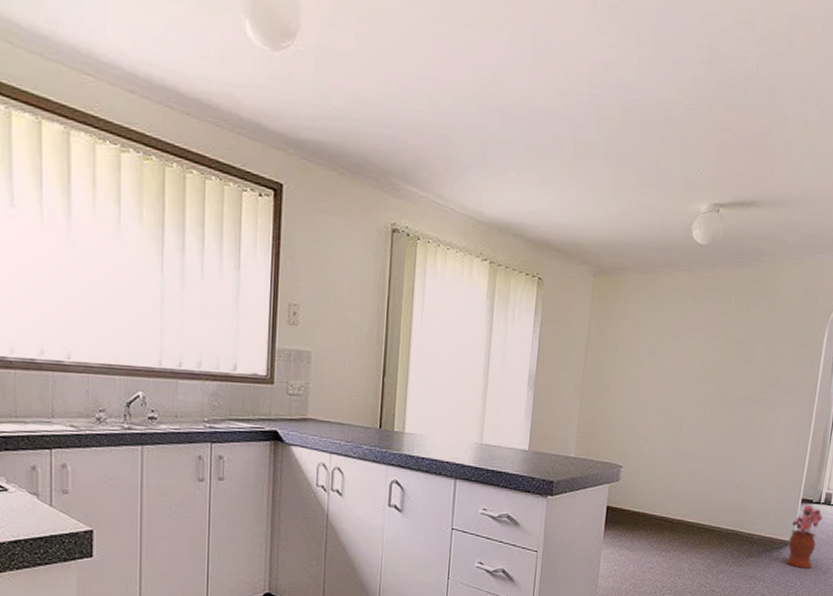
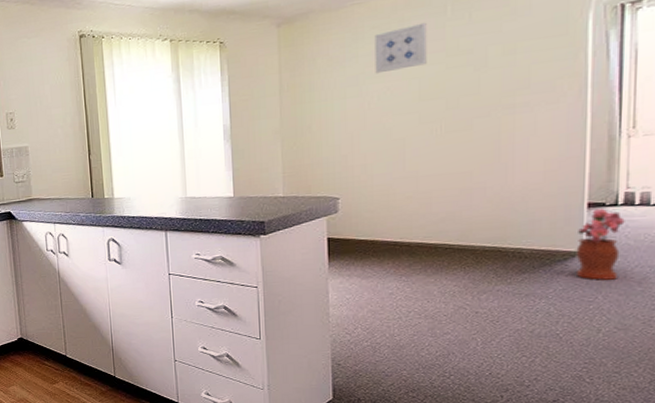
wall art: none [669,305,715,348] -> present [375,22,427,74]

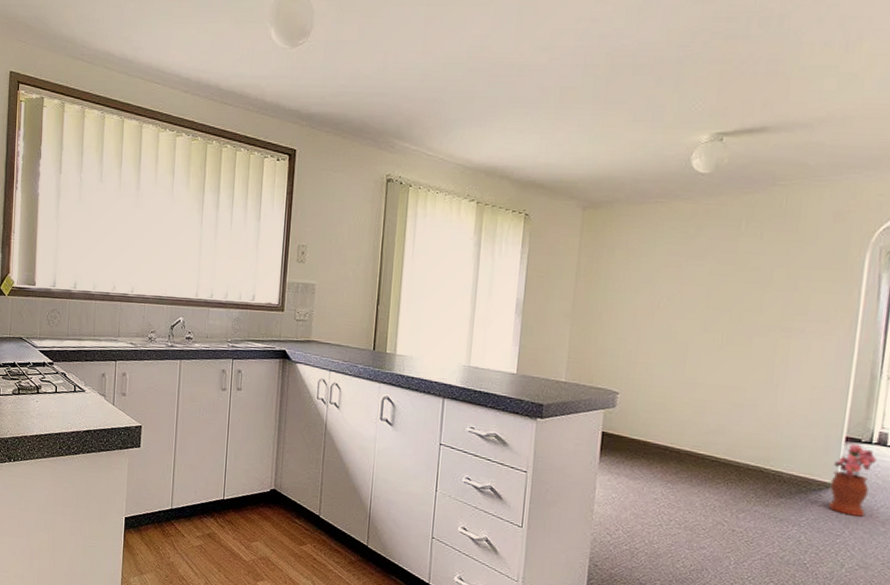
wall art: present [375,22,427,74] -> none [668,232,722,275]

